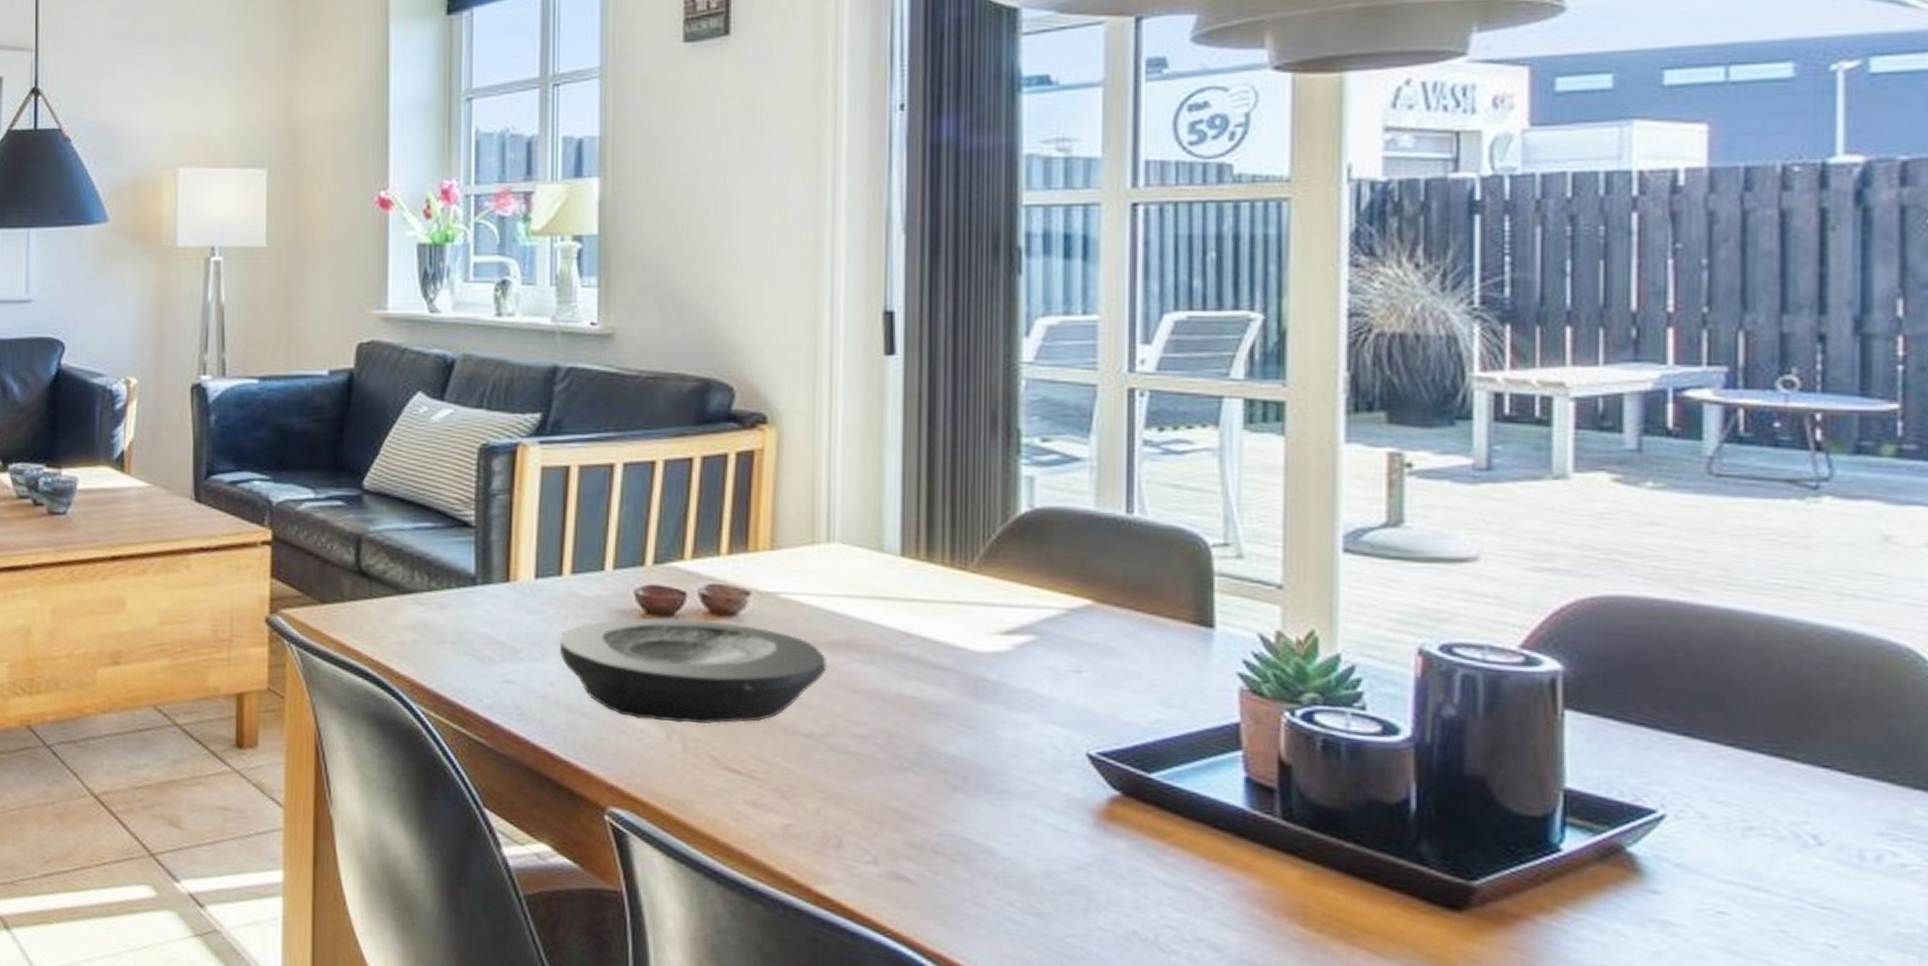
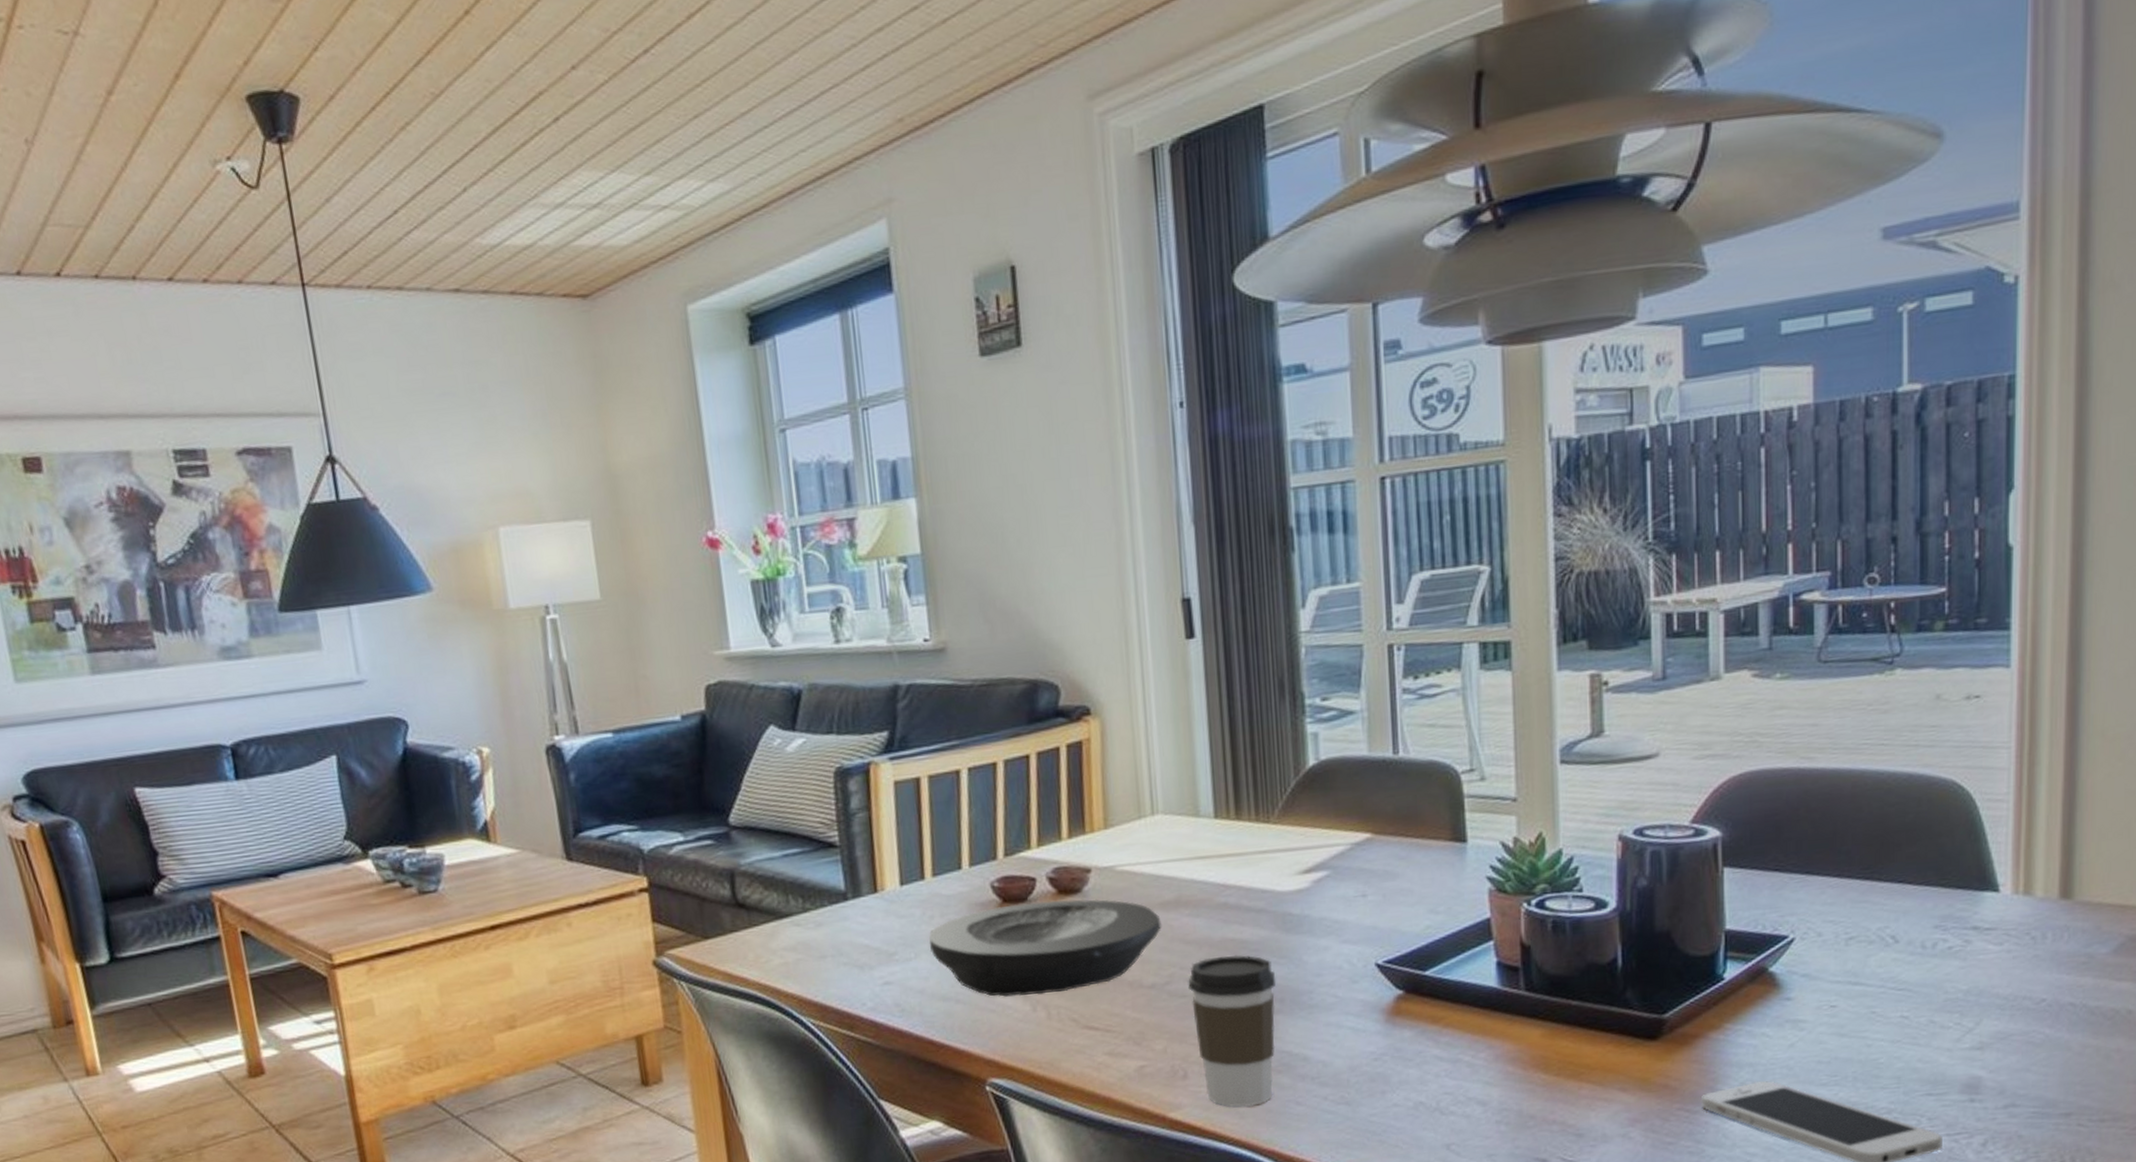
coffee cup: none [852,713,960,898] -> present [1188,954,1276,1108]

